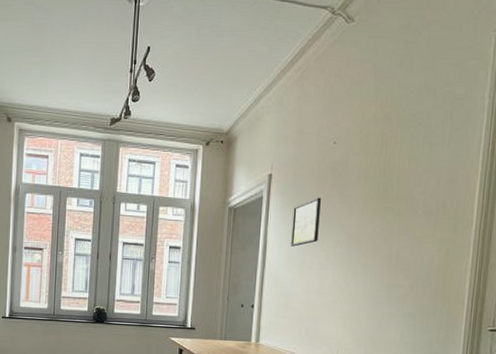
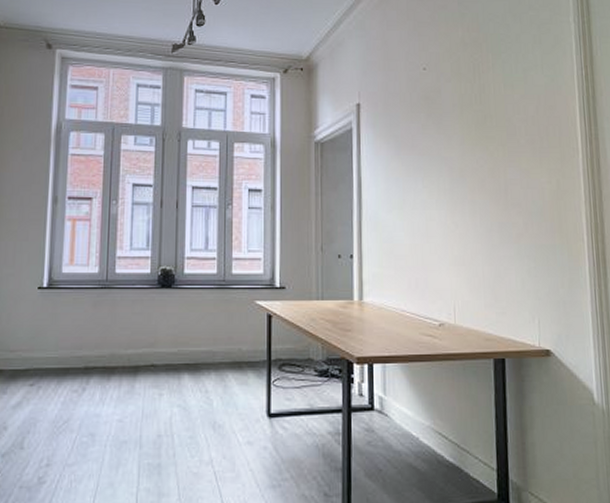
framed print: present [291,197,321,247] -> none [387,128,418,184]

